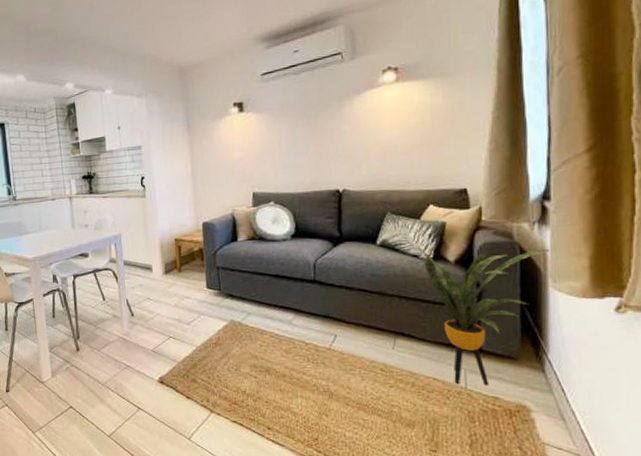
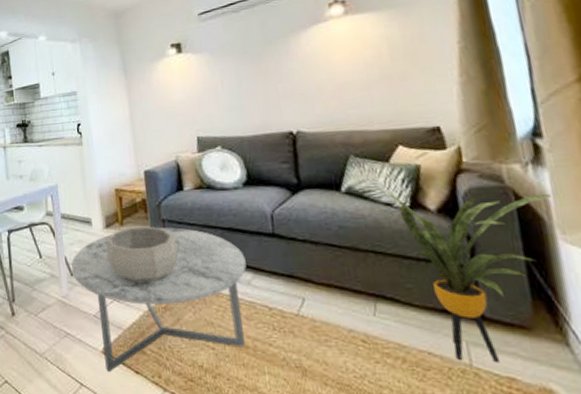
coffee table: none [132,273,289,397] -> present [71,227,247,371]
decorative bowl: none [164,272,230,322] -> present [105,226,179,282]

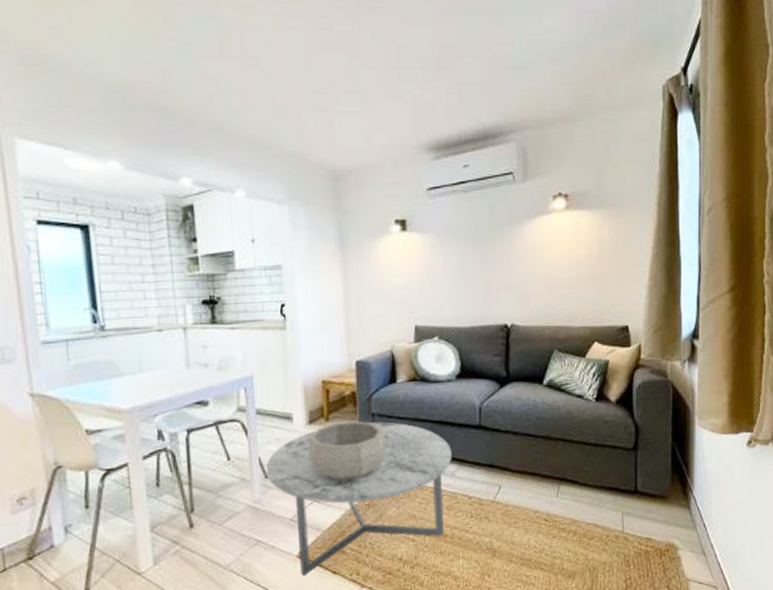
house plant: present [368,189,551,362] -> none [563,382,696,528]

